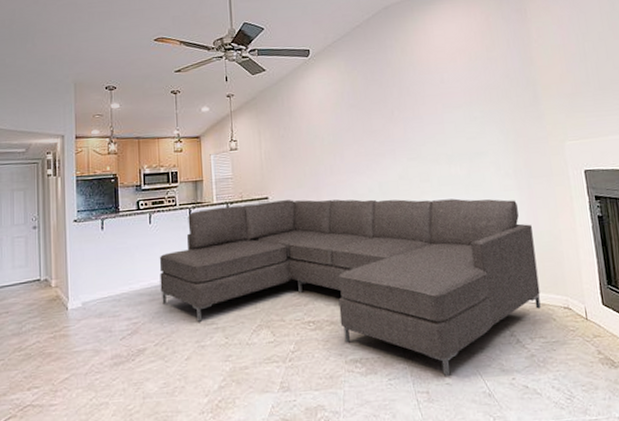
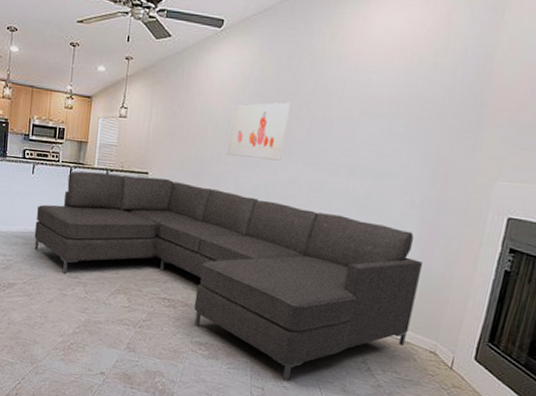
wall art: none [333,109,388,167] -> present [226,102,291,161]

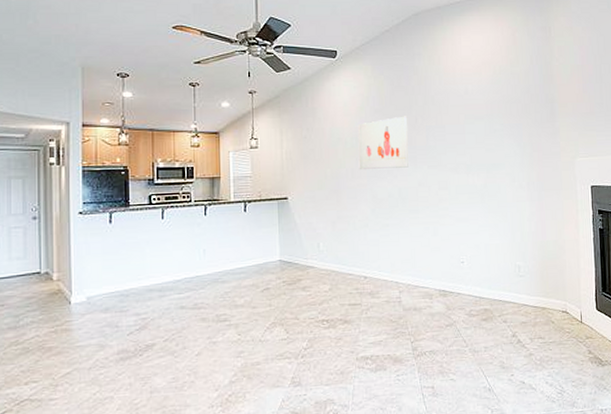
sofa: present [34,171,422,382] -> none [171,201,542,374]

